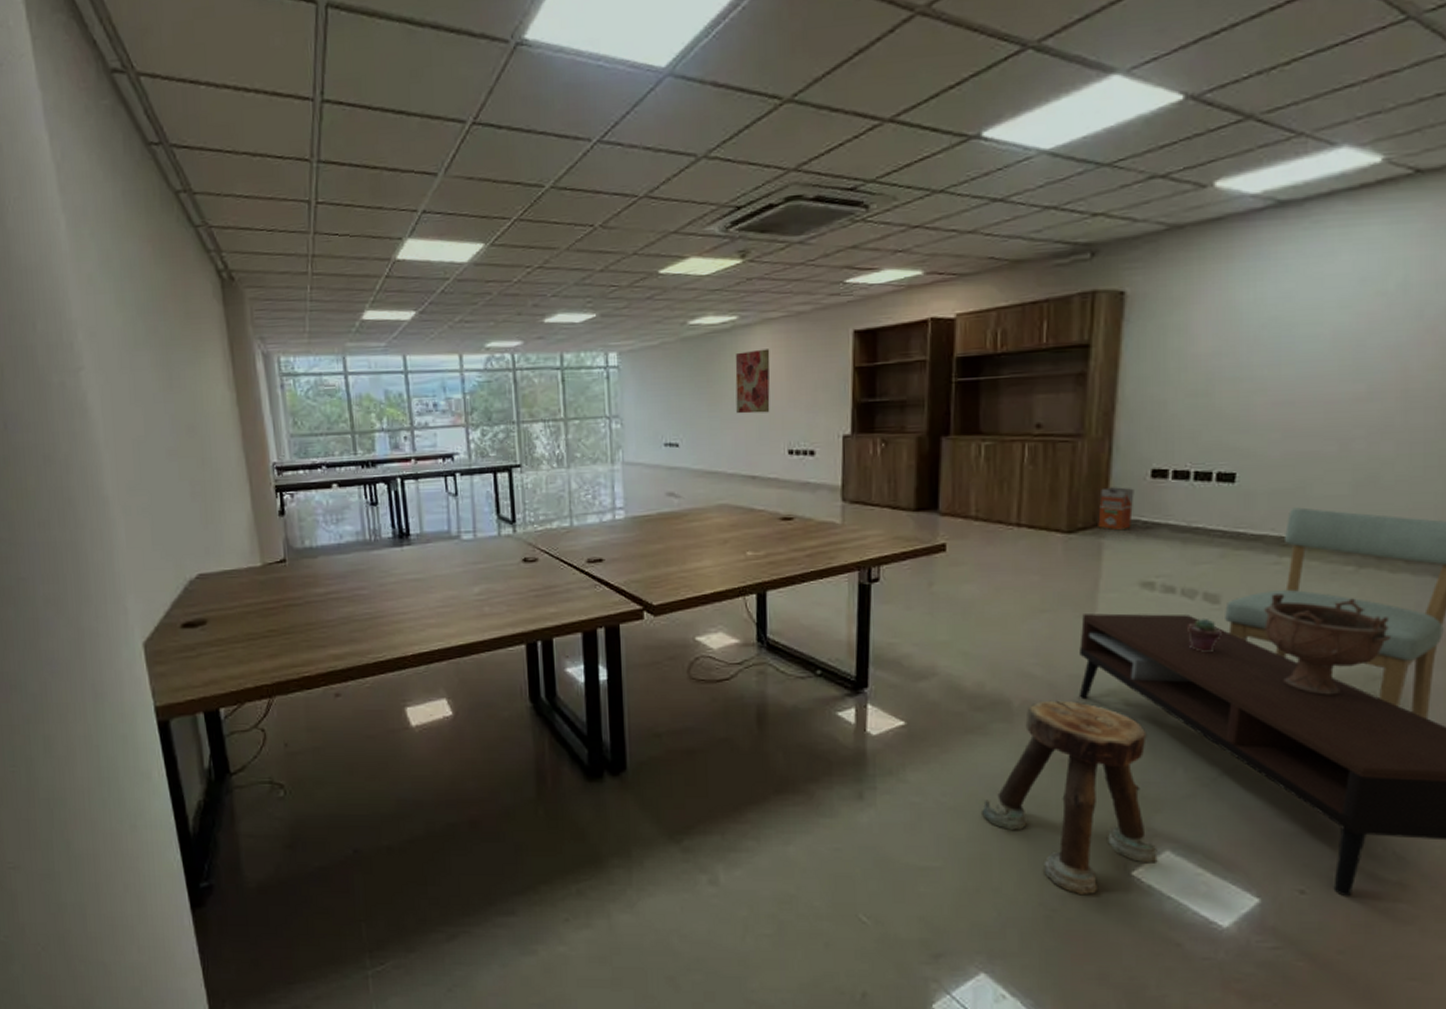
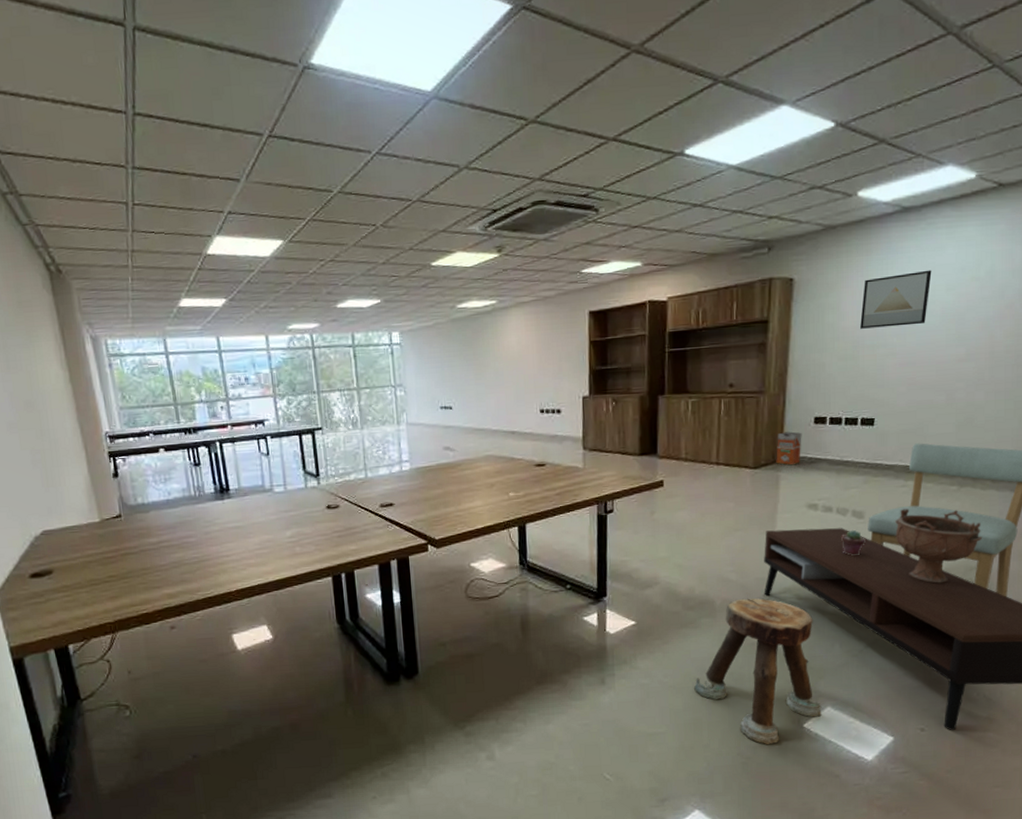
wall art: present [735,349,770,414] -> none [495,327,525,381]
wall art: none [1217,281,1318,357] -> present [860,270,932,329]

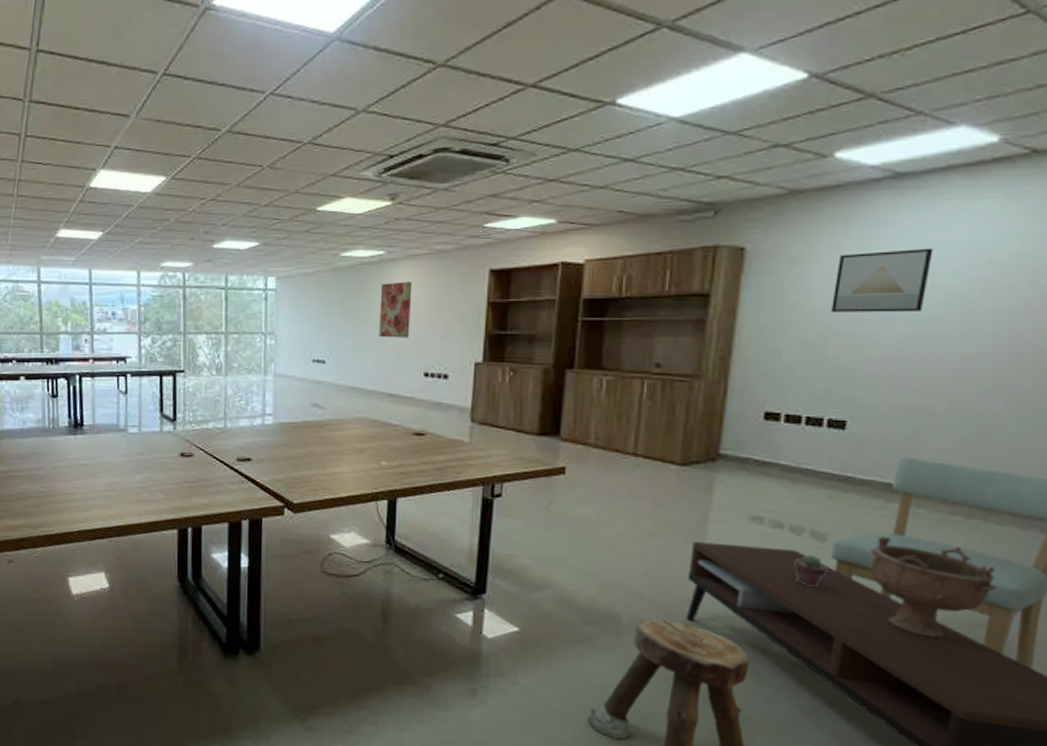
wall art: none [495,327,525,381] -> present [379,281,412,338]
waste bin: present [776,431,802,466] -> none [711,426,747,467]

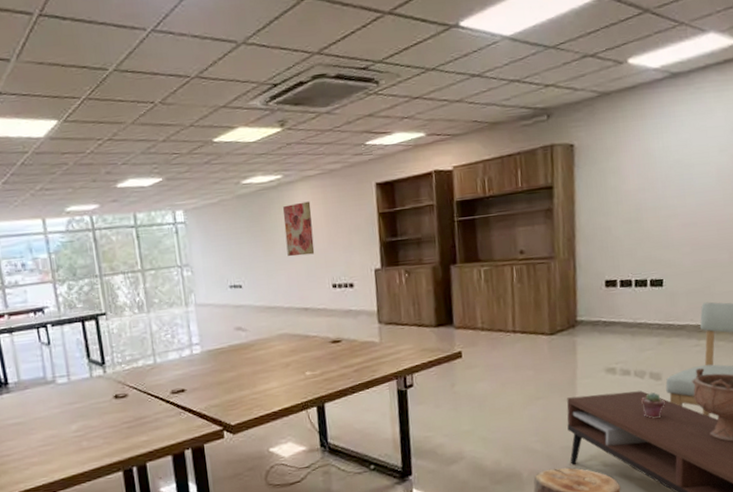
wall art: present [832,248,933,313] -> none [641,132,704,192]

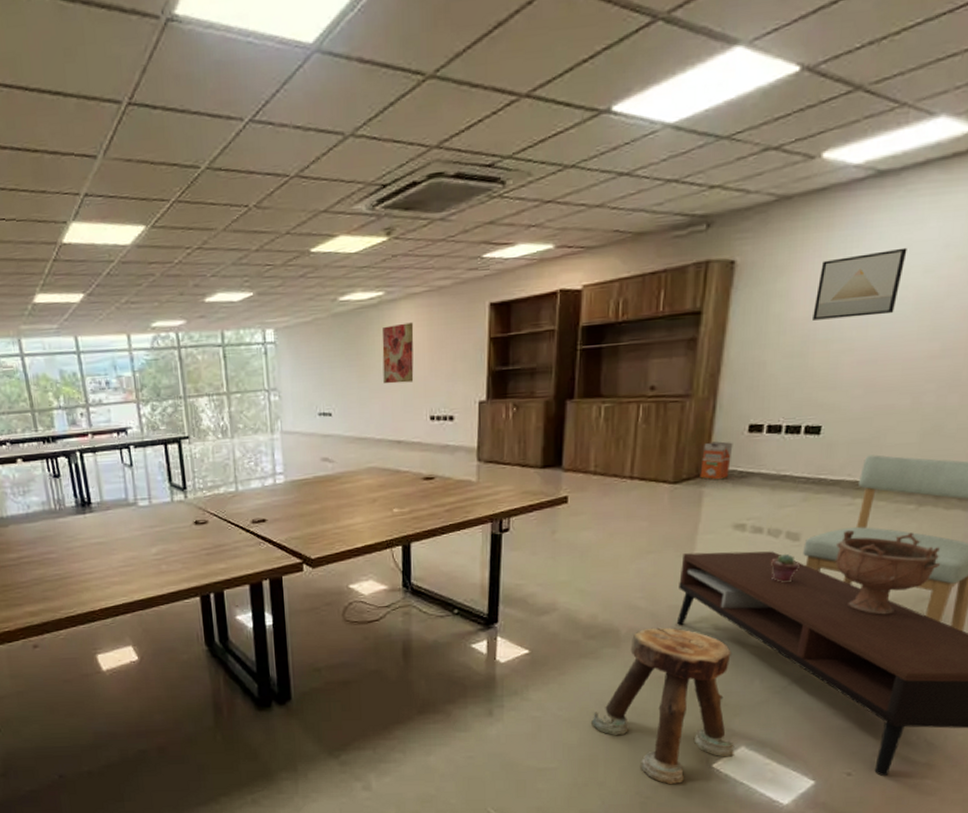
waste bin: none [571,296,595,330] -> present [700,441,733,480]
wall art: none [641,132,704,192] -> present [813,247,907,320]

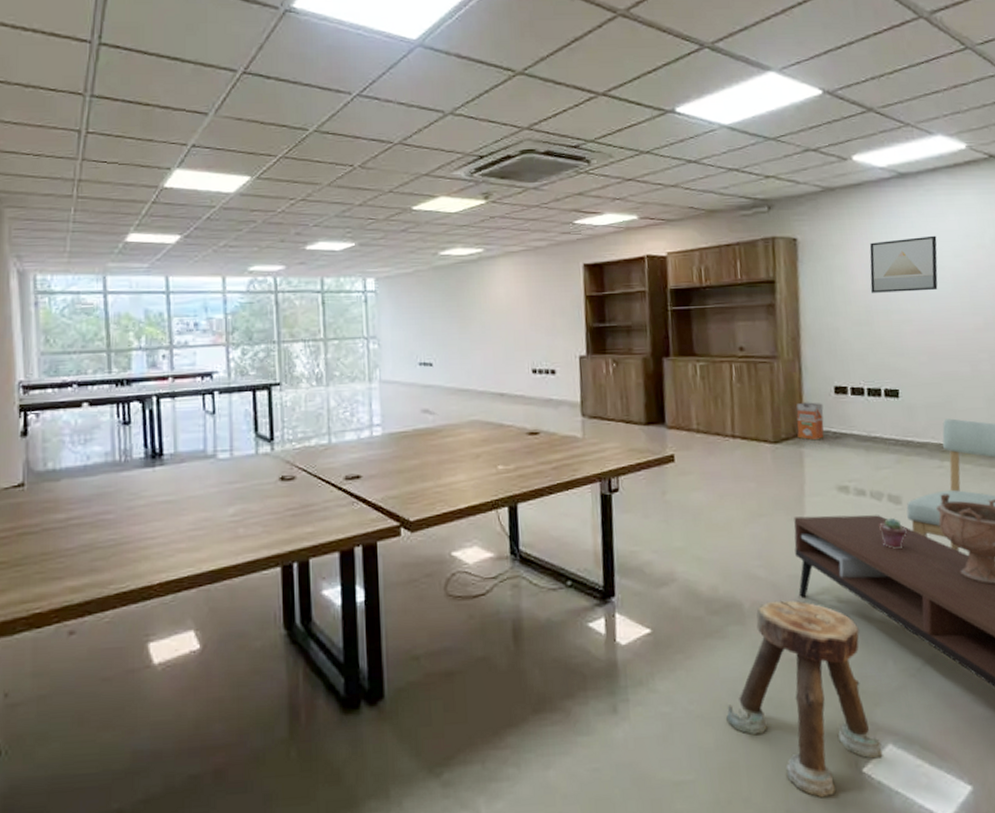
wall art: present [382,322,414,384] -> none [482,278,515,336]

